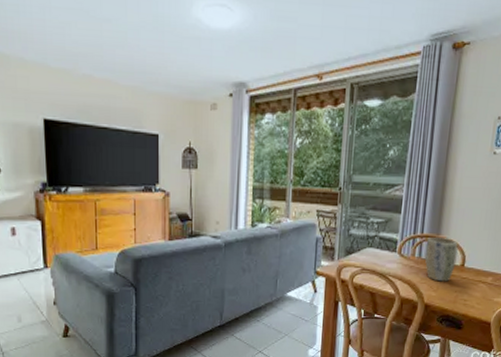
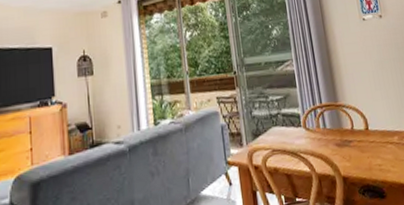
plant pot: present [425,236,459,282] -> none [327,104,361,150]

